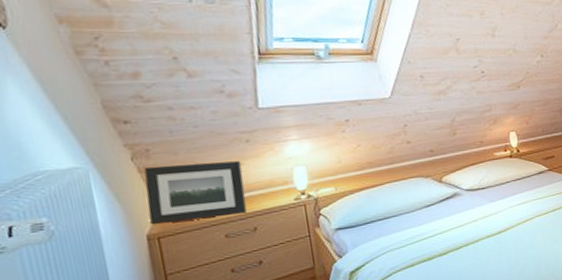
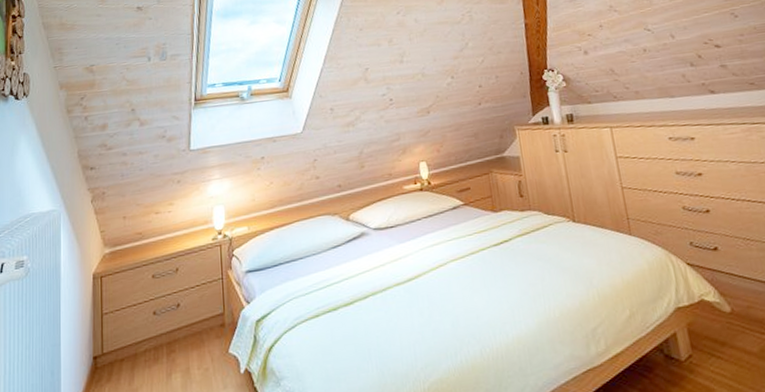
picture frame: present [144,161,248,225] -> none [97,201,173,264]

